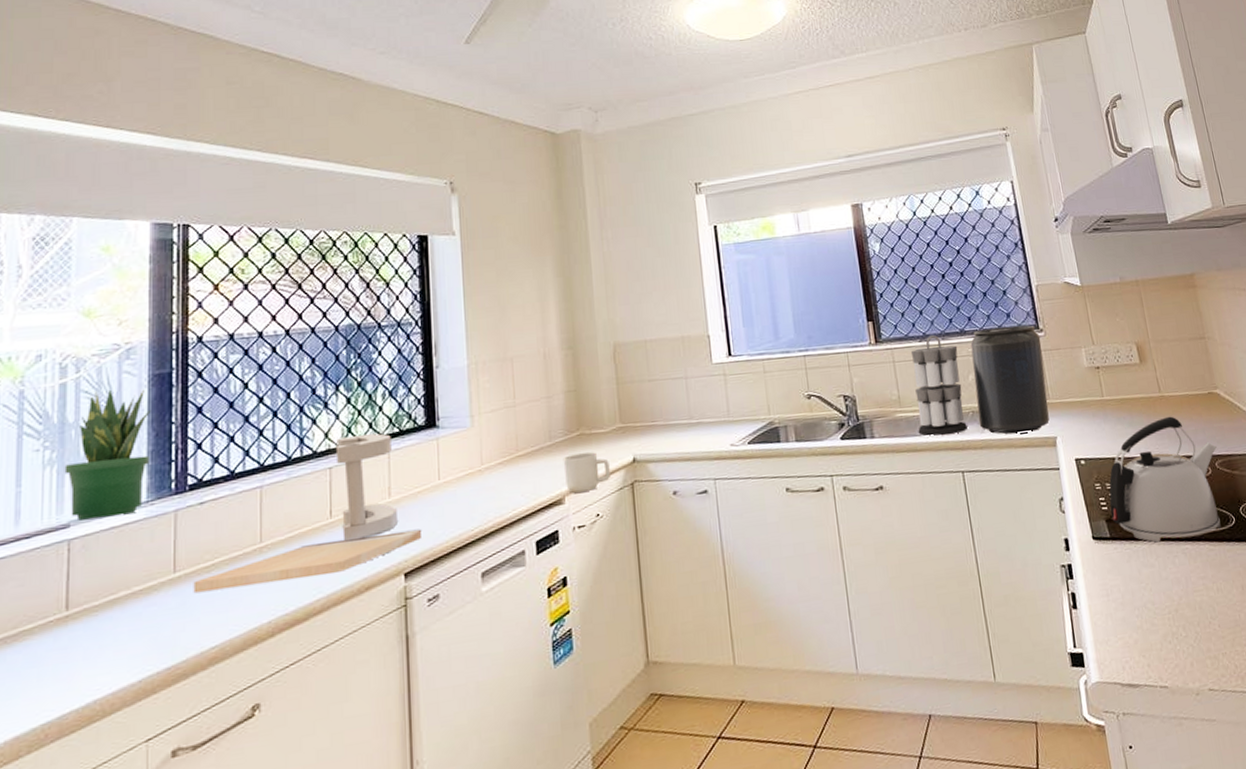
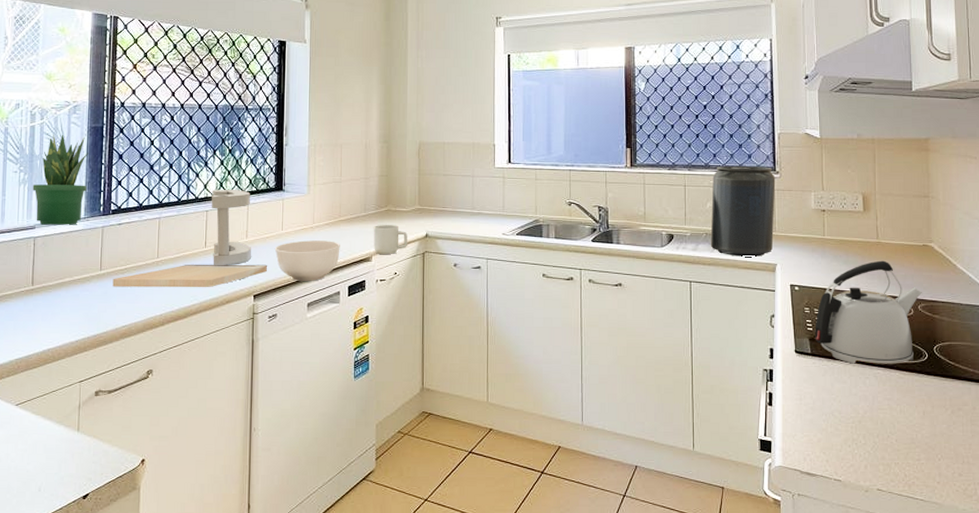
bowl: none [430,484,521,545] -> present [274,240,340,281]
spice rack: present [910,335,968,436] -> none [657,166,701,249]

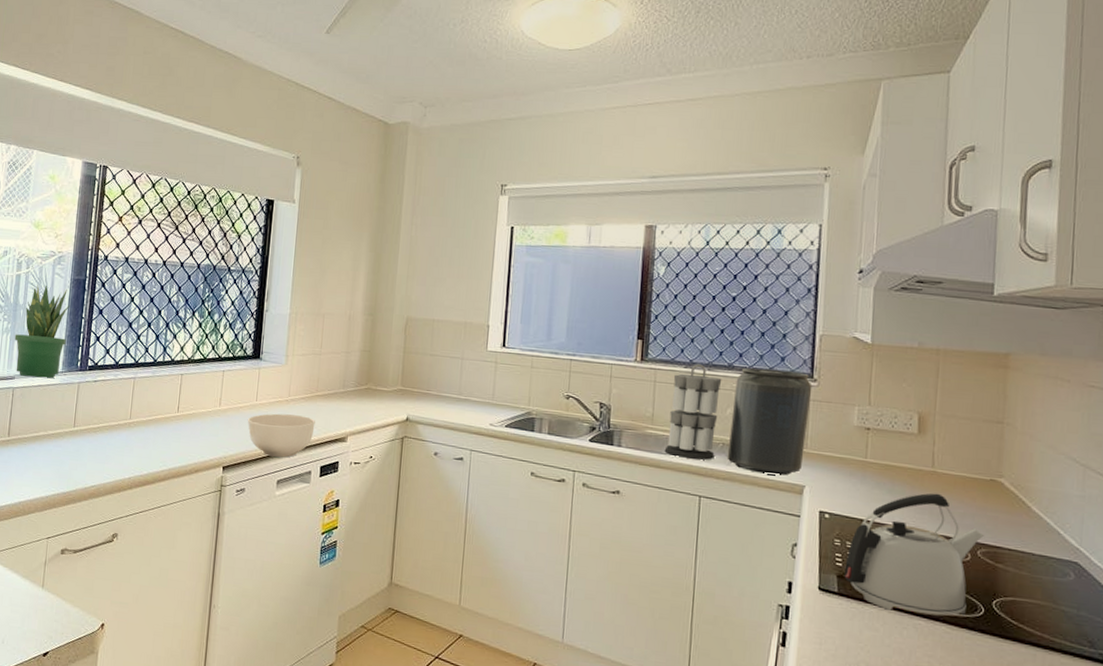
cutting board: present [112,264,267,288] -> none [84,428,238,455]
paper towel holder: present [211,189,252,266] -> none [184,353,227,434]
mug: present [373,224,408,255] -> none [350,403,387,437]
spice rack: none [657,166,701,249] -> present [664,364,722,460]

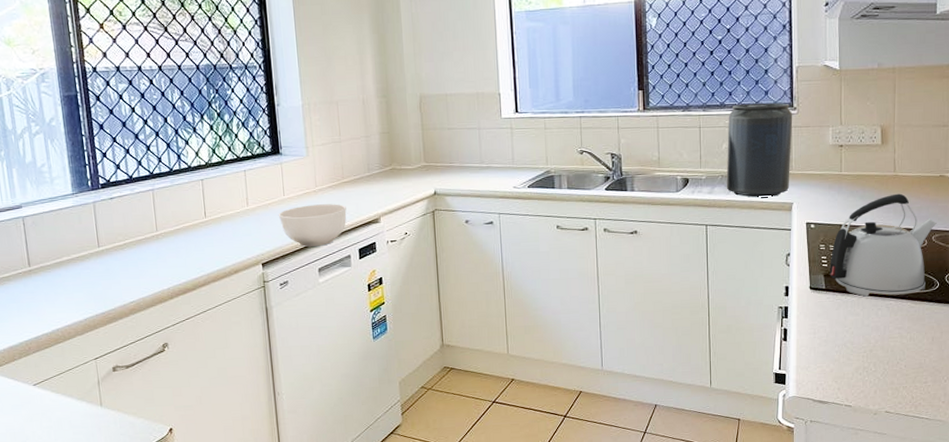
planter: present [14,284,70,379] -> none [11,105,70,204]
spice rack: present [664,364,722,460] -> none [672,106,716,193]

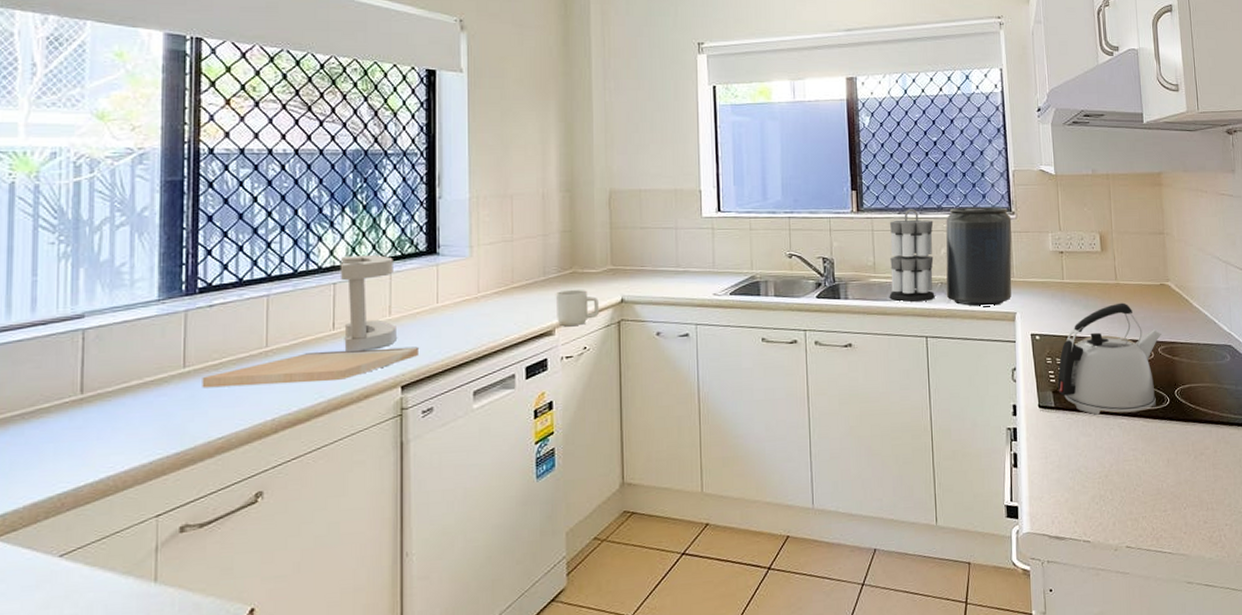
cutting board: none [113,232,273,264] -> present [202,346,418,388]
paper towel holder: none [204,155,256,236] -> present [339,254,398,353]
bowl: present [278,204,347,247] -> none [427,313,514,365]
mug: none [379,183,416,216] -> present [555,289,599,327]
spice rack: none [672,106,716,193] -> present [889,209,935,302]

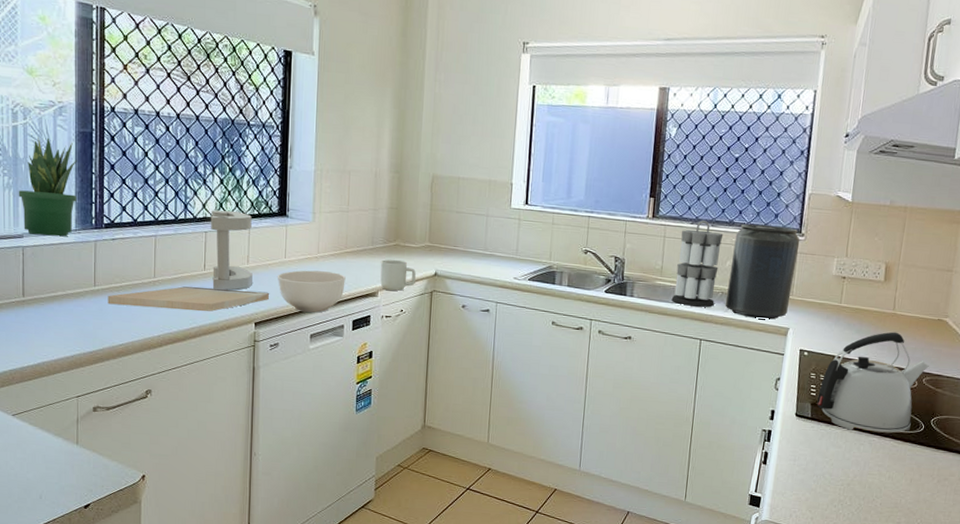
planter: none [79,191,163,312] -> present [18,136,78,237]
bowl: none [427,313,514,365] -> present [277,270,346,313]

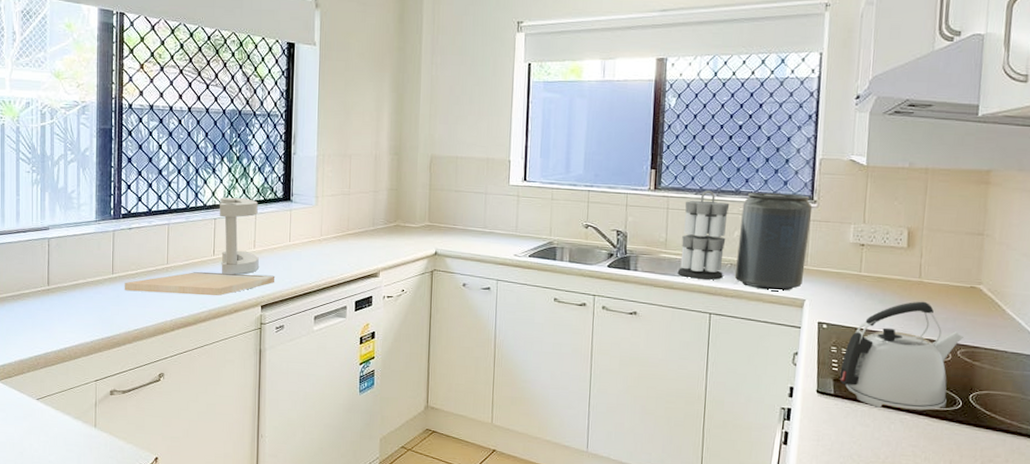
planter: present [18,136,78,237] -> none [45,135,99,228]
bowl: present [277,270,346,313] -> none [282,253,348,294]
mug: present [380,259,416,291] -> none [381,240,416,272]

